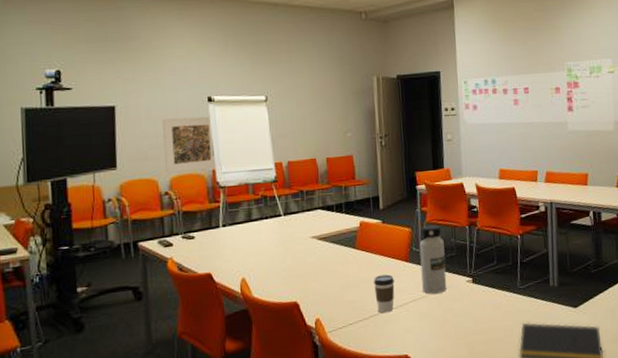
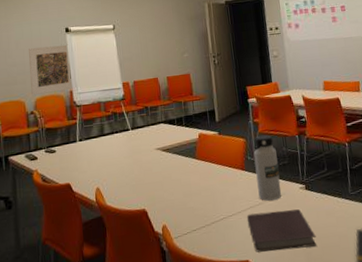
coffee cup: present [374,274,395,314] -> none [213,182,233,220]
notebook: none [408,303,481,347] -> present [246,209,318,252]

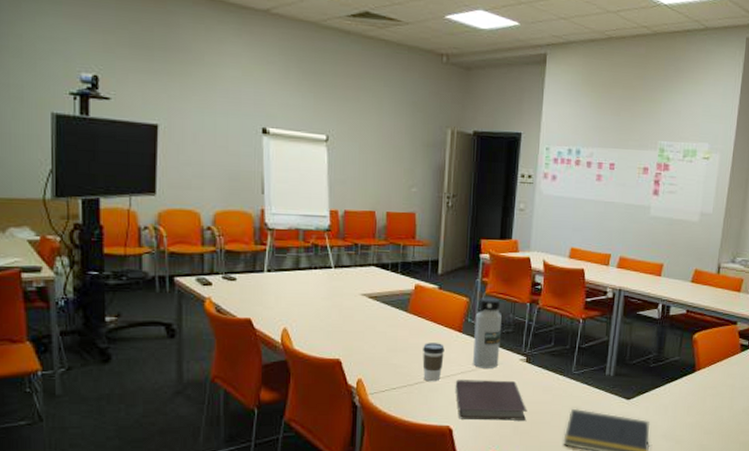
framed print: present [28,44,72,95] -> none [209,145,265,208]
coffee cup: none [213,182,233,220] -> present [422,343,445,382]

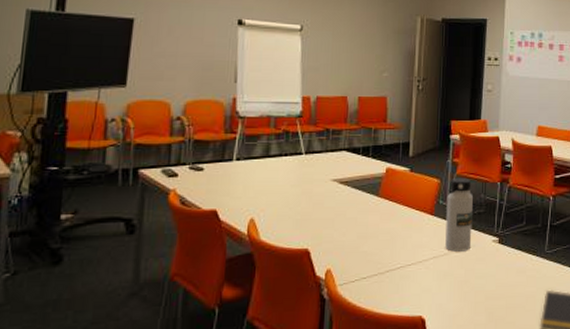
coffee cup: present [422,343,445,382] -> none [394,227,416,269]
notebook: present [455,380,527,421] -> none [427,263,502,308]

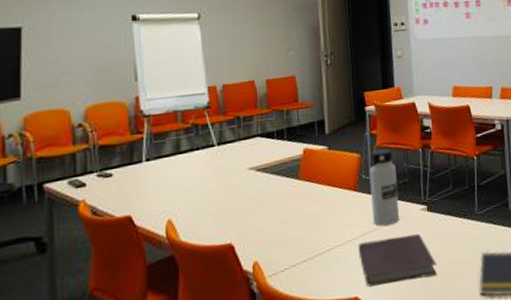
notebook: none [427,263,502,308] -> present [357,234,438,287]

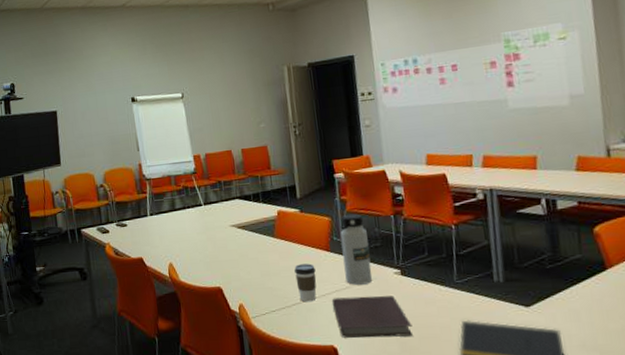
coffee cup: none [319,206,343,251] -> present [294,263,317,302]

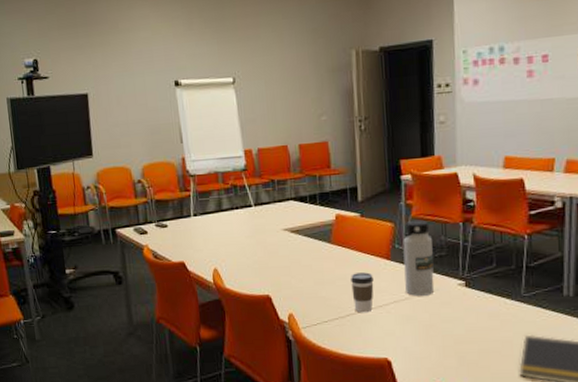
notebook: present [331,296,414,338] -> none [388,308,473,351]

